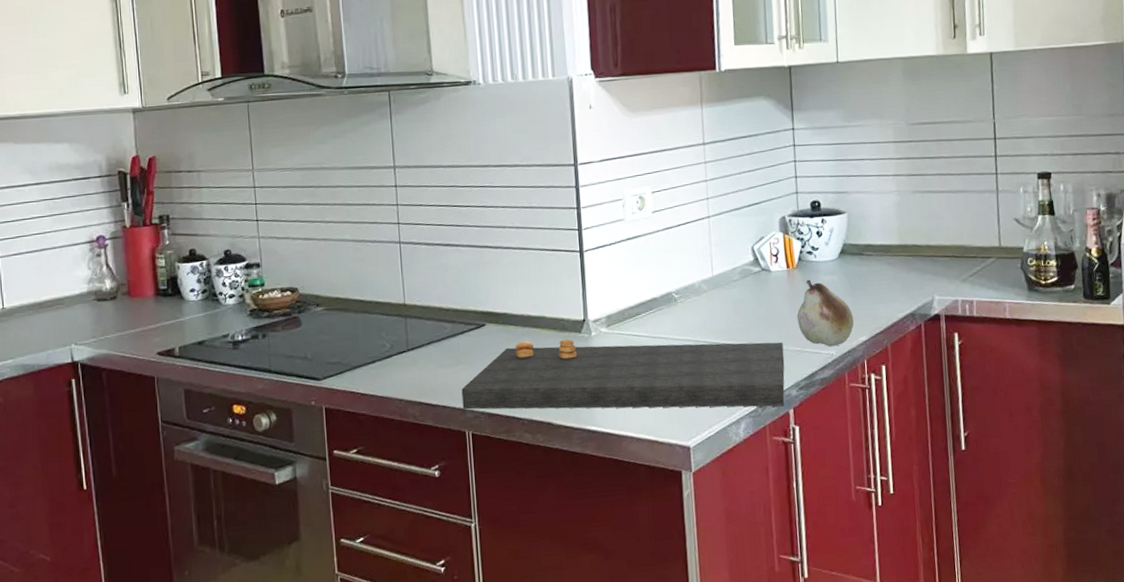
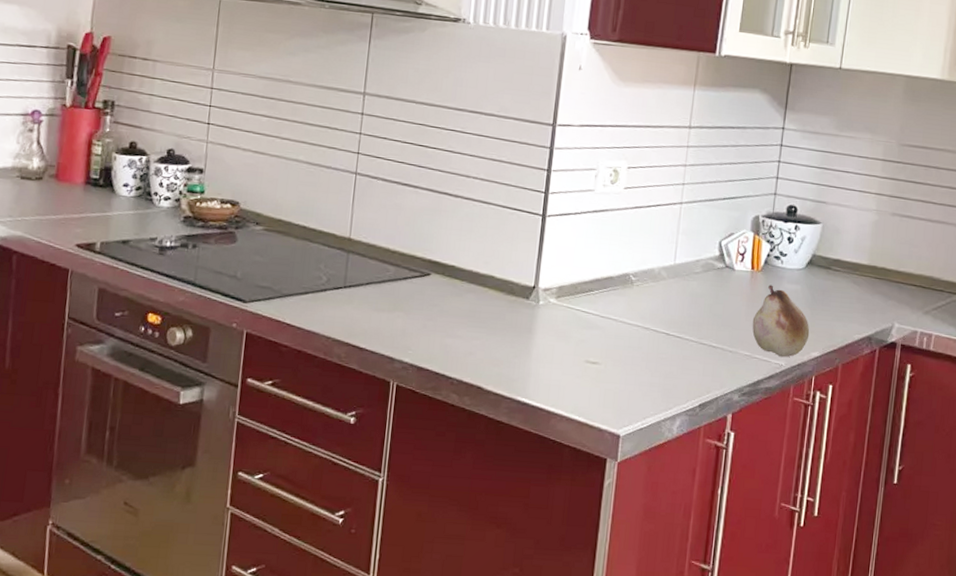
cutting board: present [461,339,785,410] -> none [391,297,734,410]

